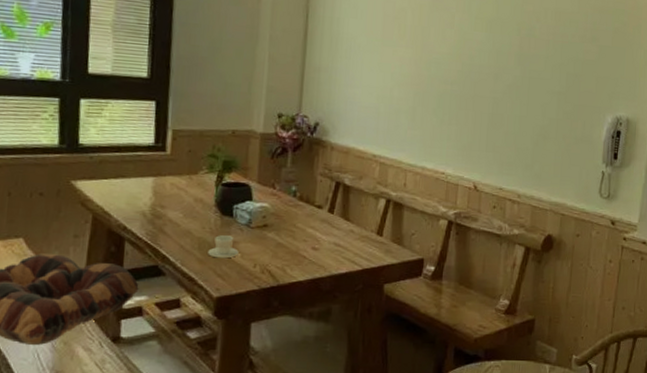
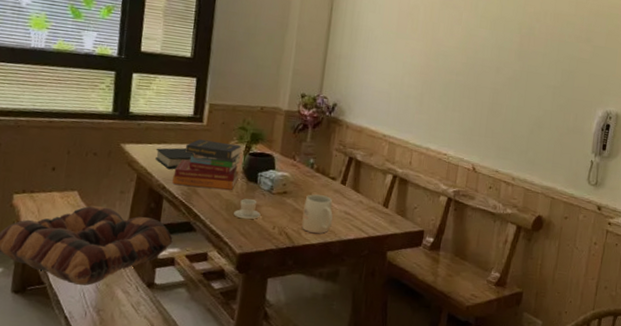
book: none [113,182,158,206] -> present [155,147,194,169]
books: none [134,171,213,226] -> present [172,139,242,190]
mug: none [286,226,322,270] -> present [301,194,333,234]

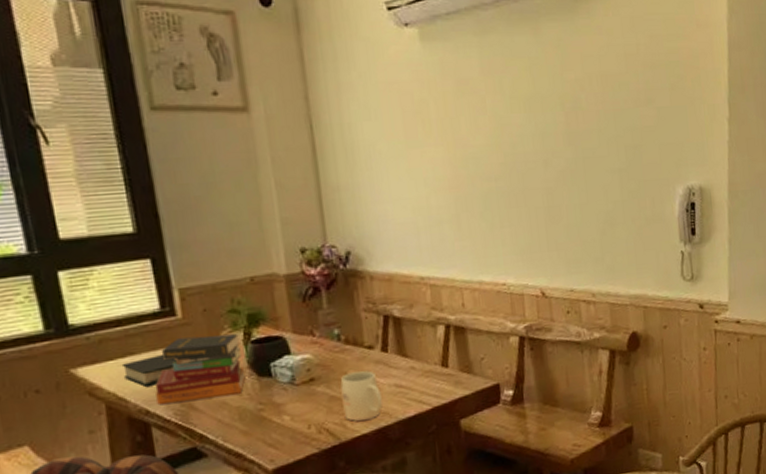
teacup: present [234,198,261,220] -> none [251,398,288,426]

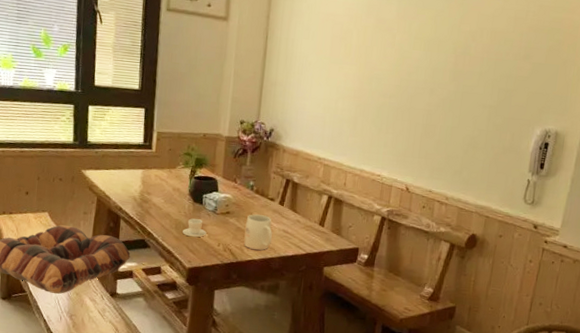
book: present [121,355,176,387] -> none [112,173,145,192]
books: present [155,333,246,404] -> none [128,165,188,211]
teacup: none [251,398,288,426] -> present [182,218,207,237]

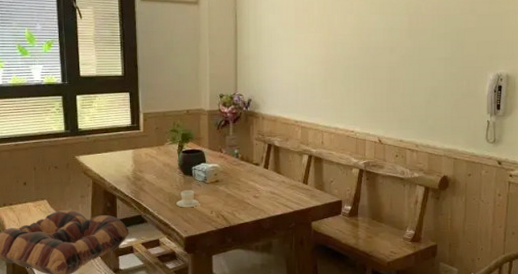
mug: present [244,214,273,251] -> none [235,180,261,214]

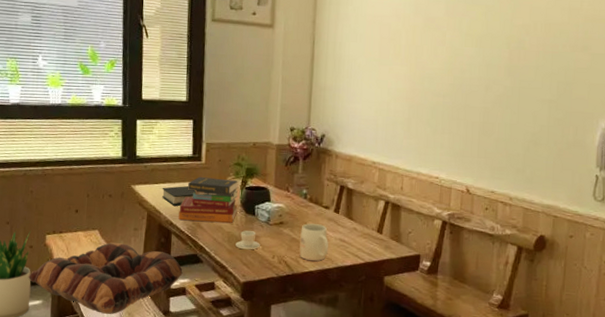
book: none [104,154,136,172] -> present [162,186,196,206]
books: none [122,144,176,185] -> present [178,177,238,223]
mug: none [235,180,261,214] -> present [299,223,329,262]

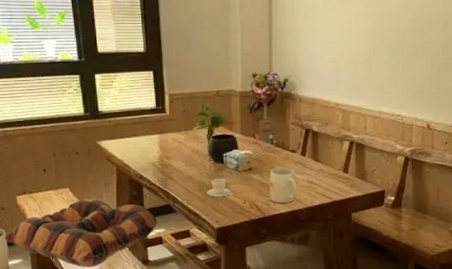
book: present [162,186,196,206] -> none [128,139,163,159]
books: present [178,177,238,223] -> none [148,129,206,172]

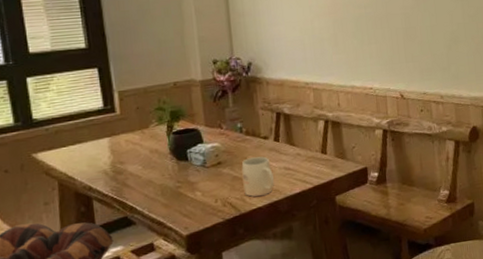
teacup: present [207,179,231,197] -> none [171,178,200,200]

